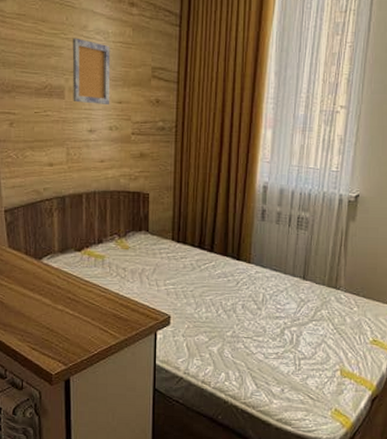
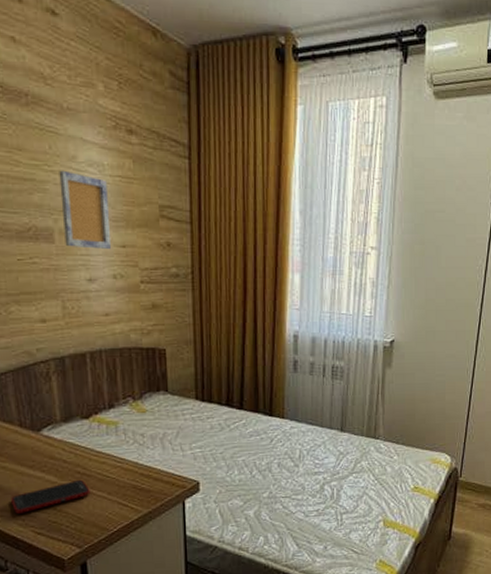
cell phone: none [14,304,78,330] -> present [11,479,90,514]

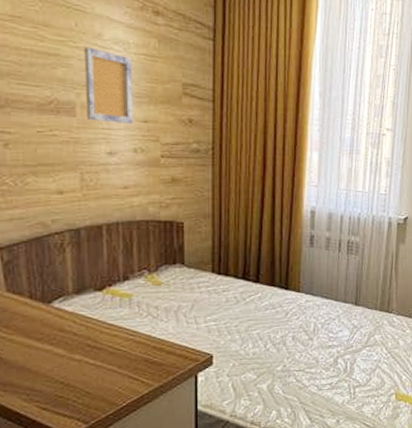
cell phone: present [11,479,90,514] -> none [16,352,100,388]

